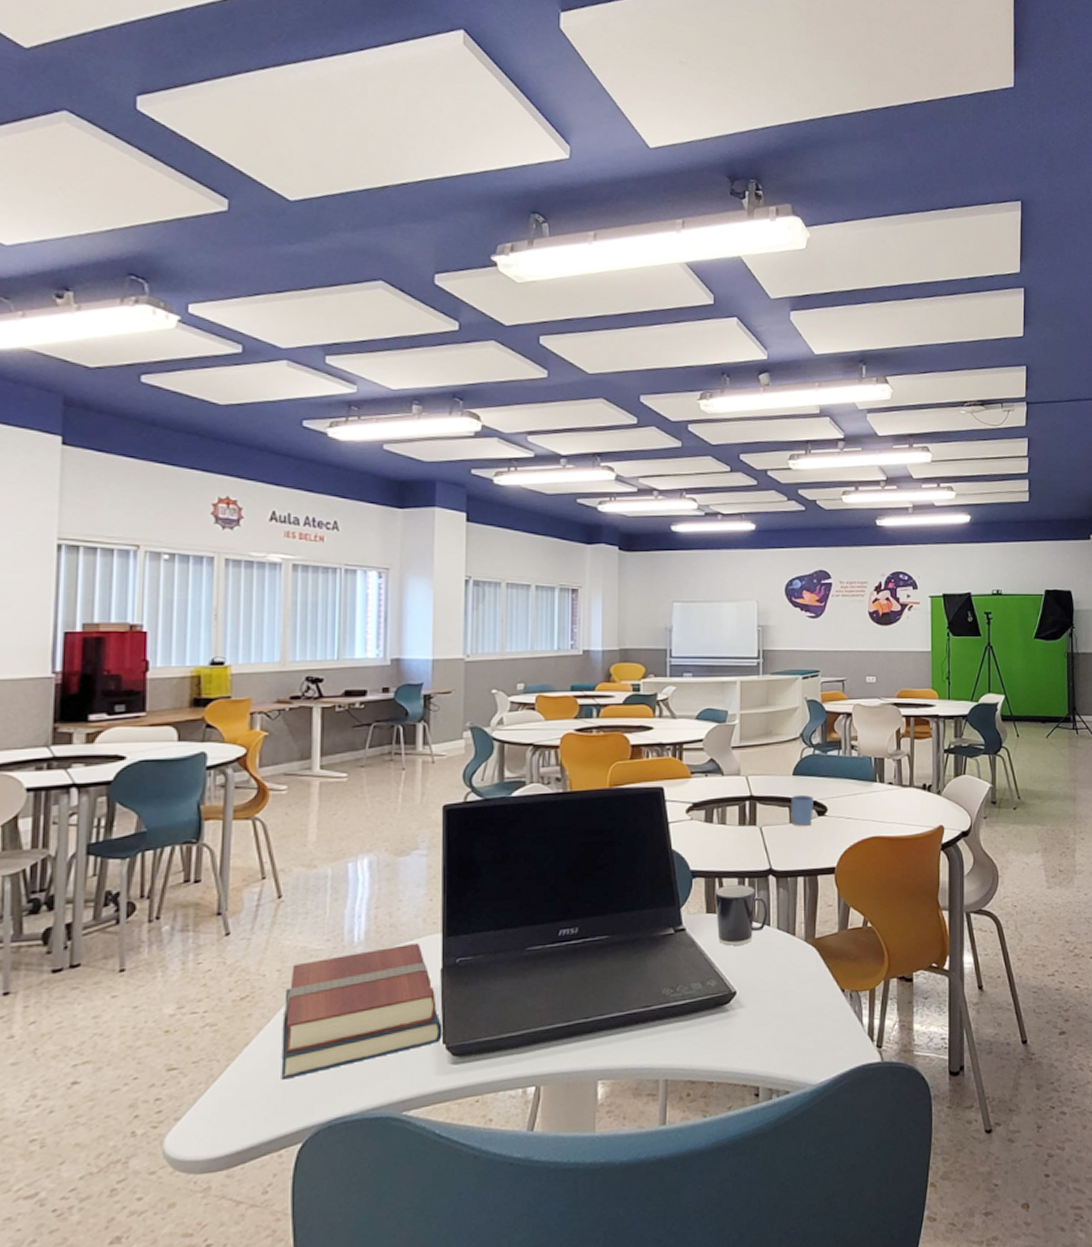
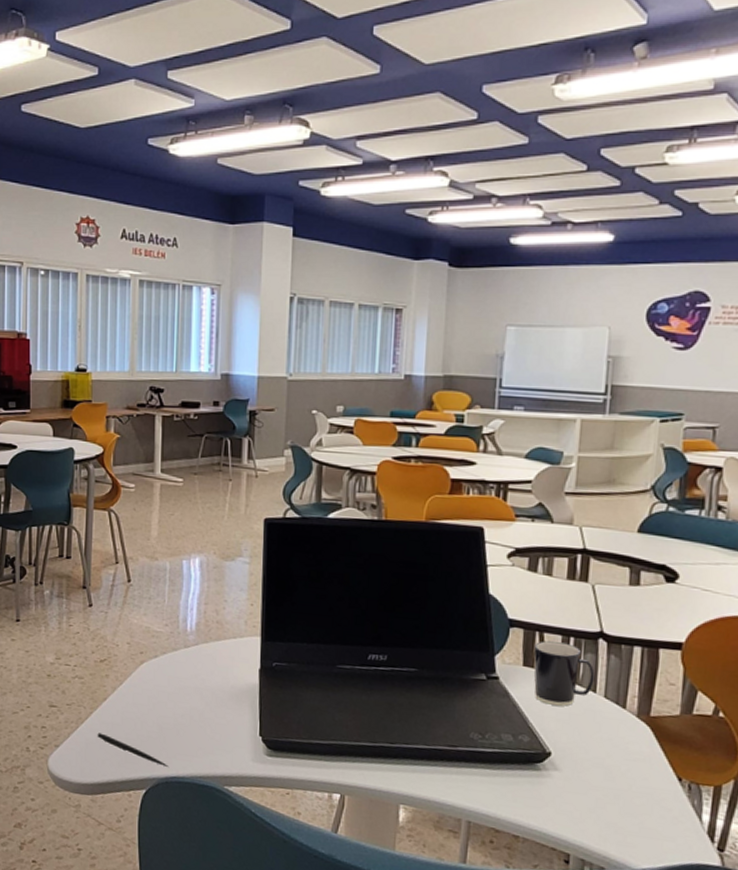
pen: none [235,1087,332,1109] -> present [97,733,168,767]
books: present [281,943,443,1080] -> none [130,640,260,735]
mug: present [791,794,813,827] -> none [631,555,662,593]

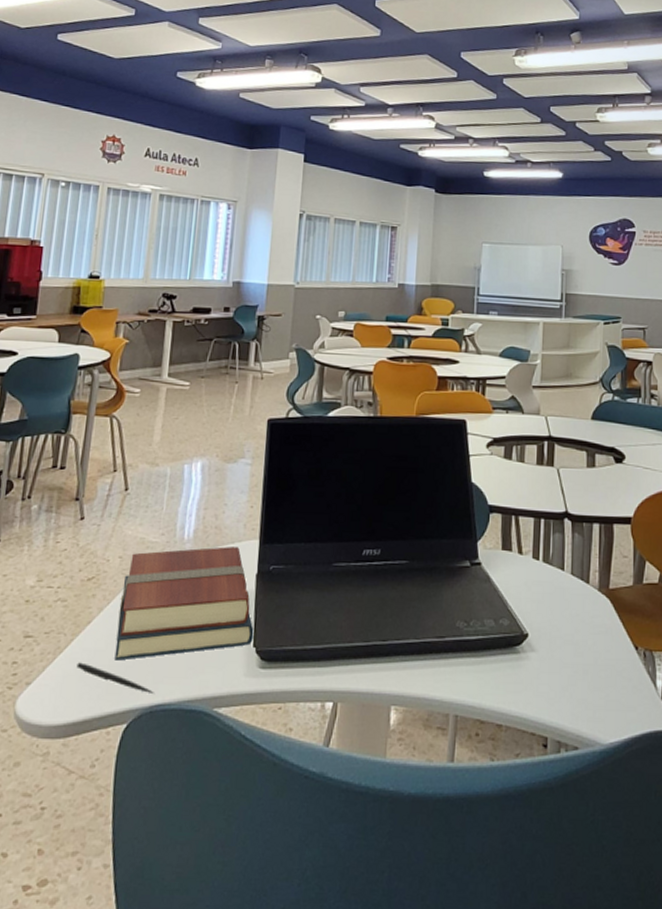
books: none [130,640,260,735] -> present [114,546,254,661]
mug: present [533,641,595,707] -> none [510,524,563,587]

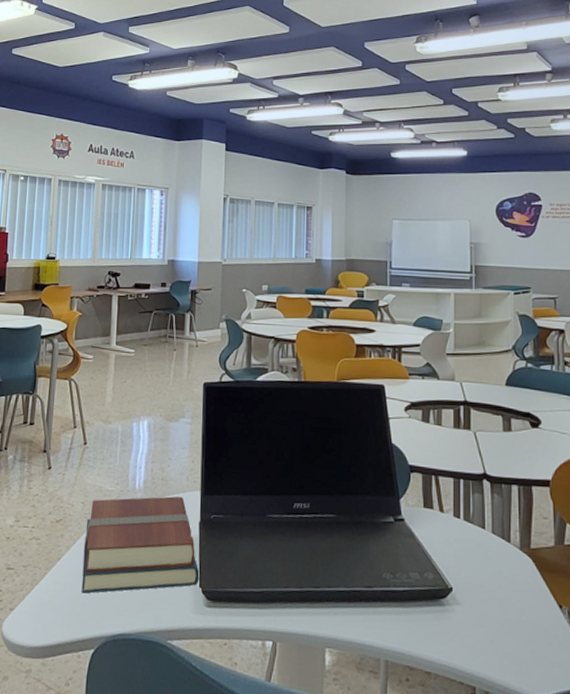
pen: present [76,662,154,693] -> none [50,593,116,624]

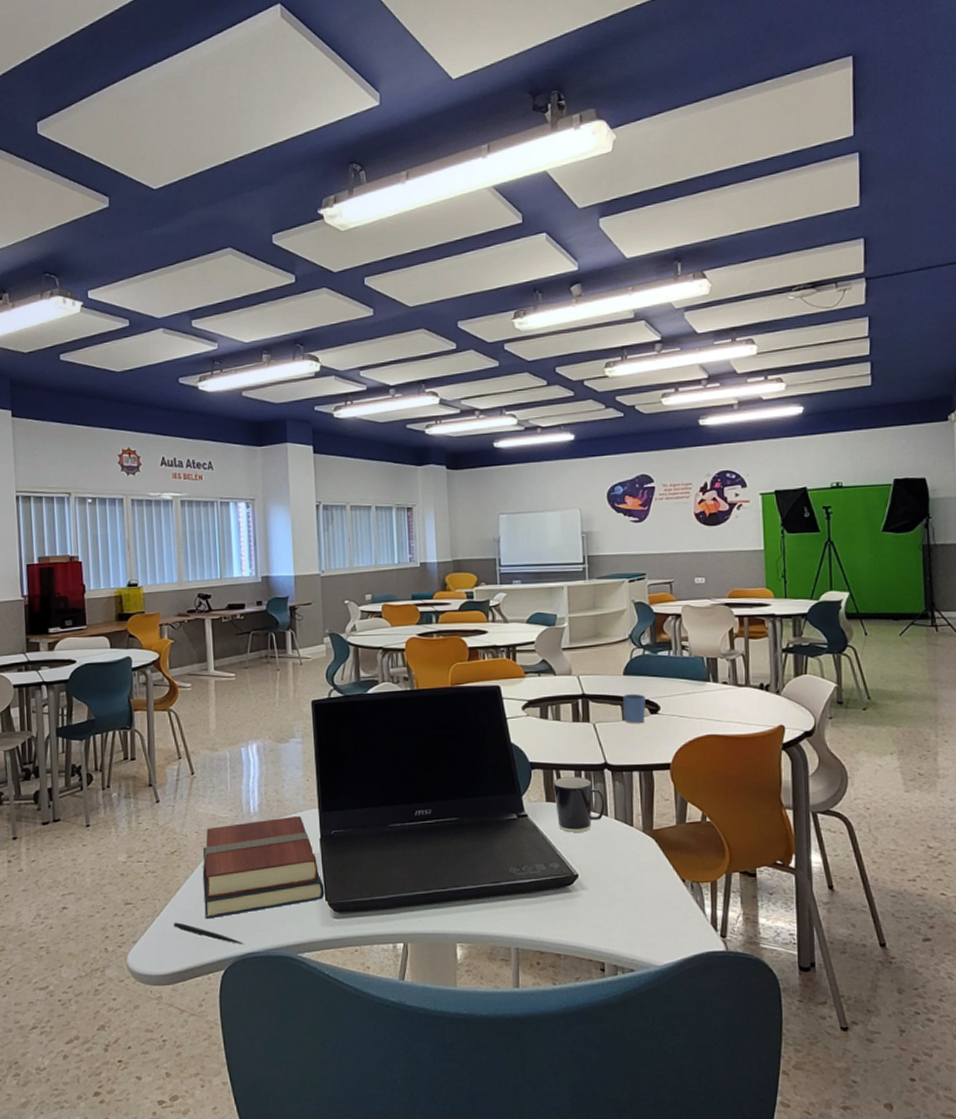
pen: none [50,593,116,624] -> present [173,922,244,944]
mug: none [431,484,483,544] -> present [553,777,605,833]
mug: none [504,404,527,437] -> present [623,693,646,724]

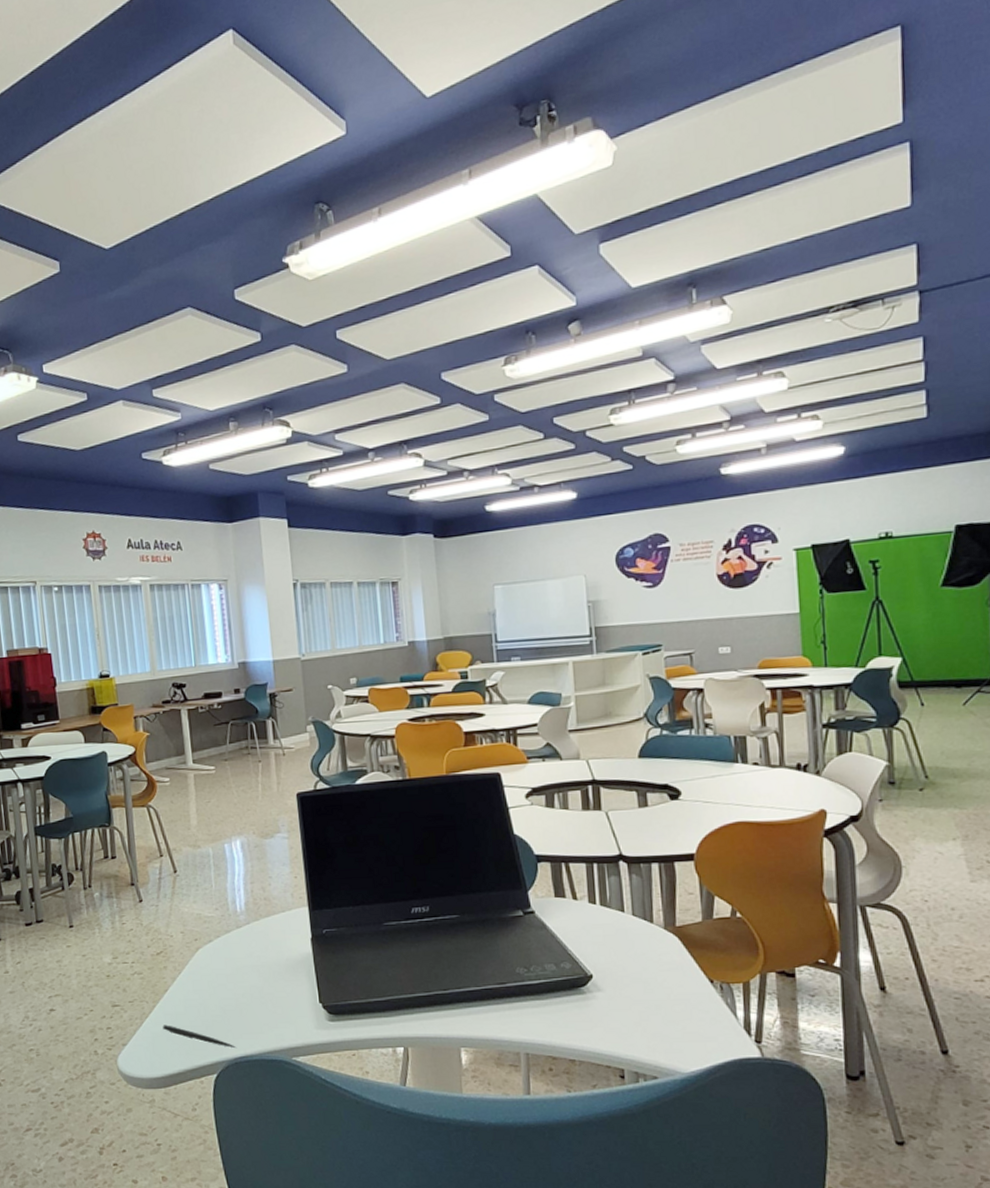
books: present [202,816,325,919] -> none [189,915,318,1022]
mug: present [553,777,605,833] -> none [562,870,621,931]
mug: present [623,693,646,724] -> none [638,777,665,812]

